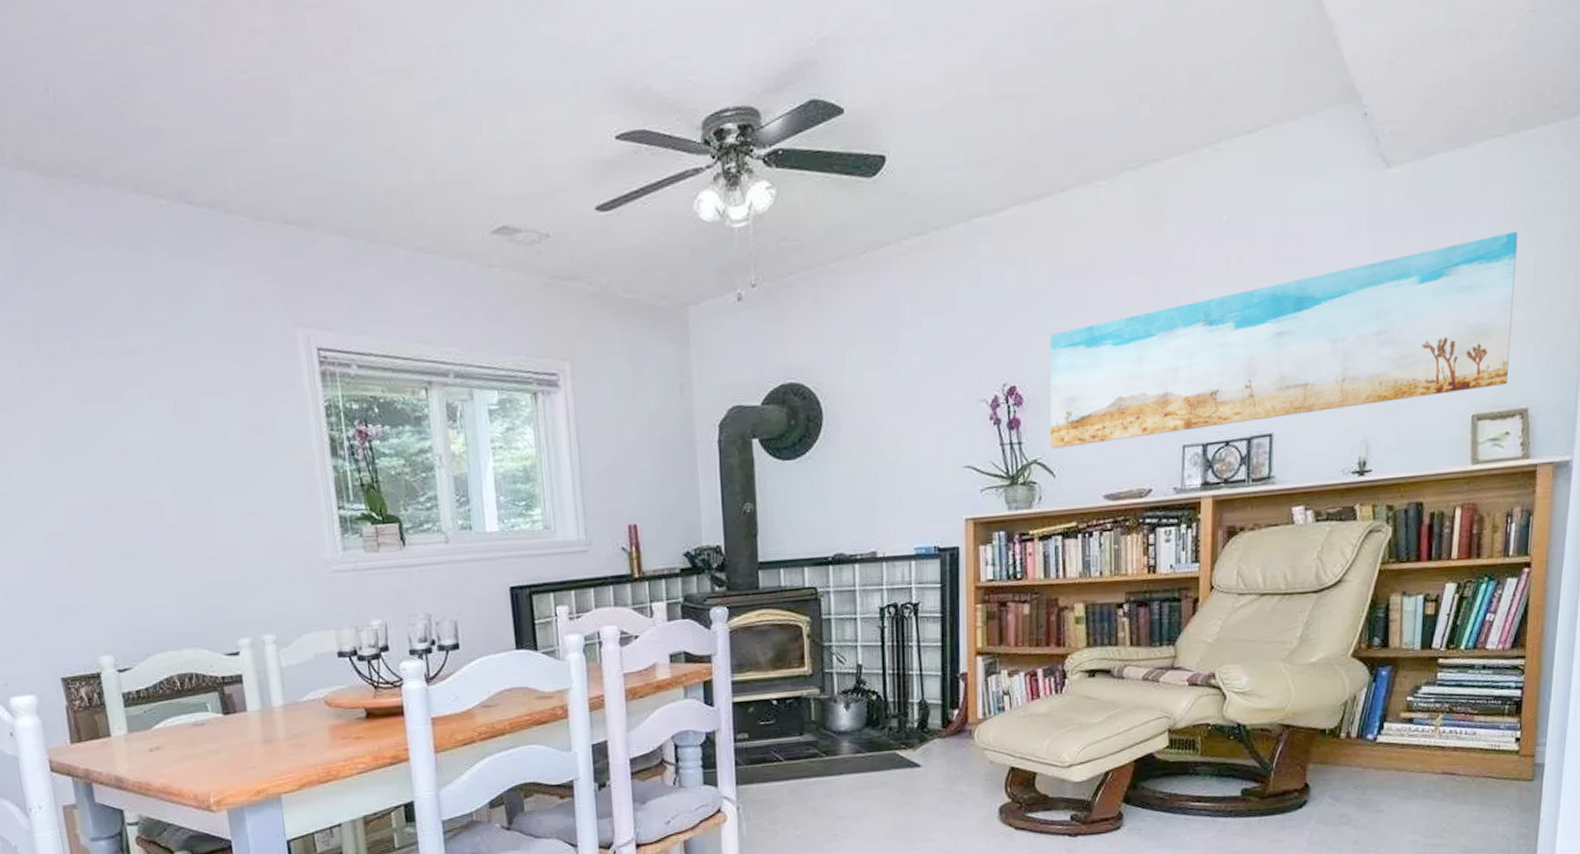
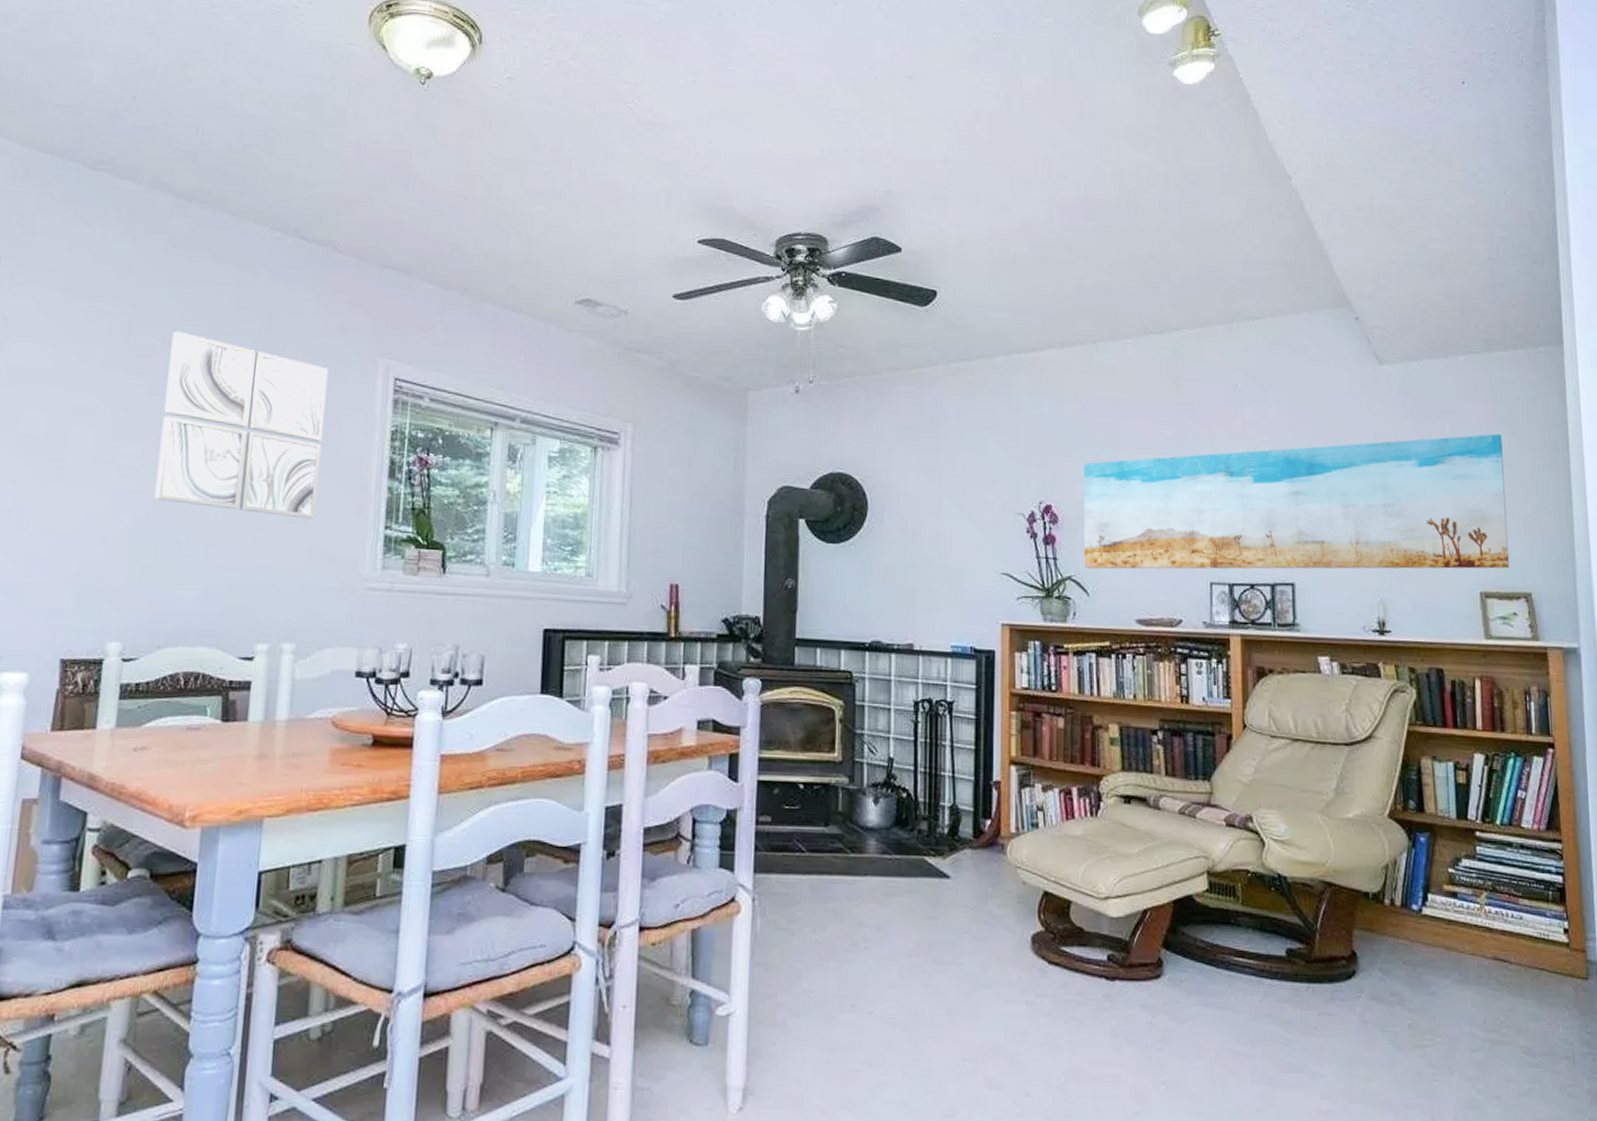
wall art: none [81,330,268,513] -> present [154,331,328,520]

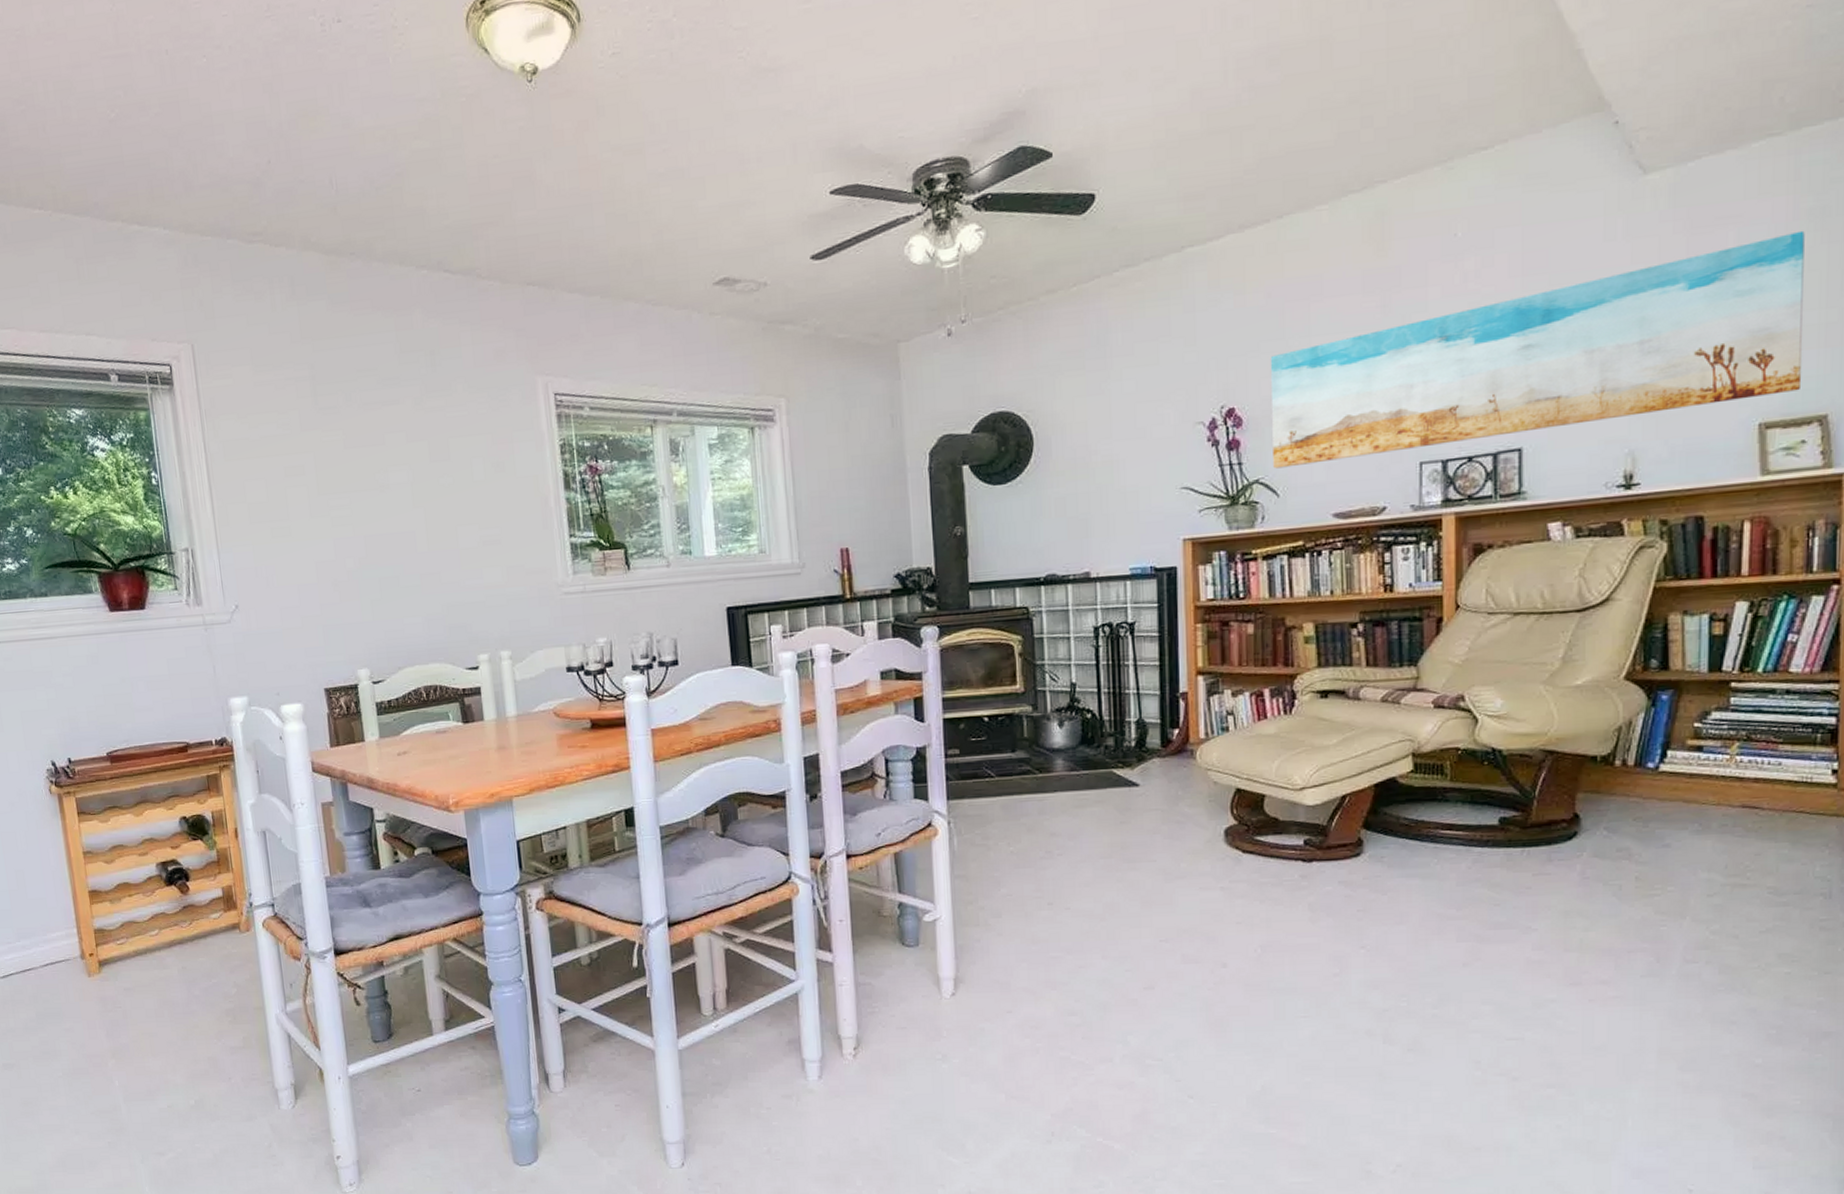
wall art: present [154,331,328,520] -> none [352,384,507,542]

